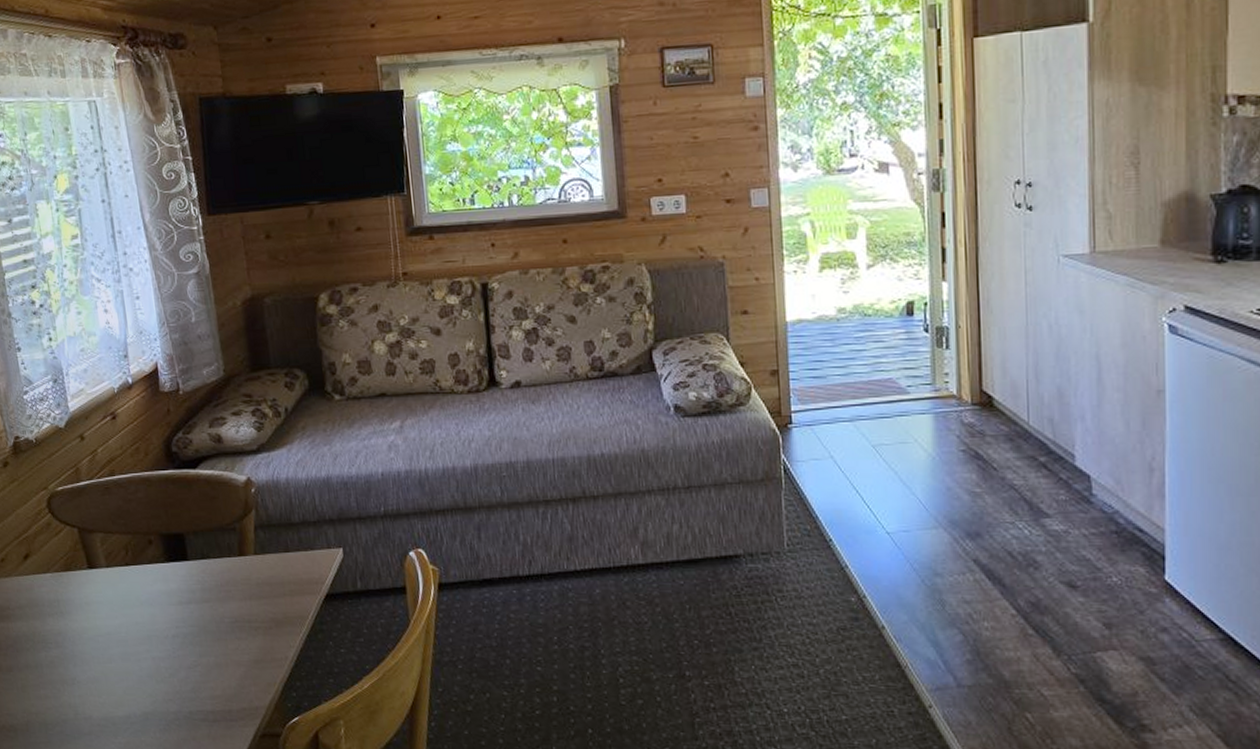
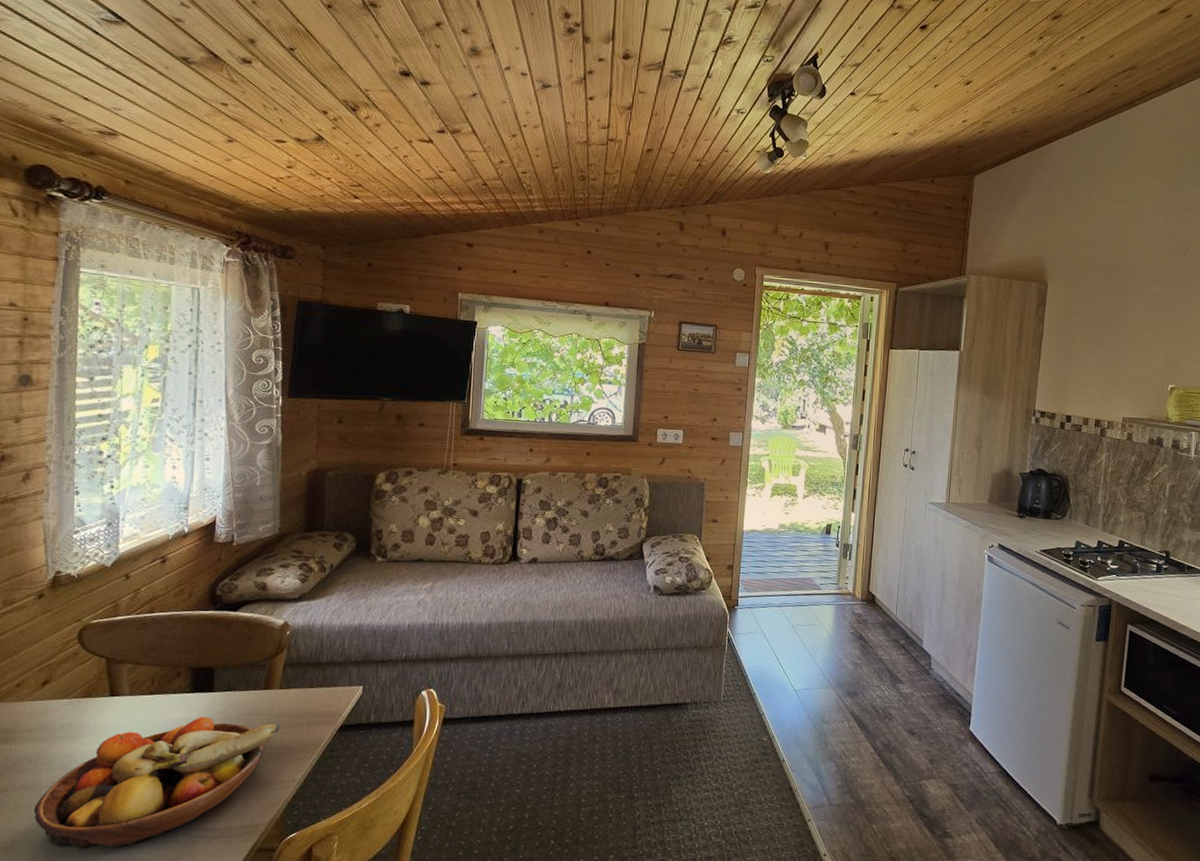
fruit bowl: none [39,588,263,732] -> present [33,716,280,849]

